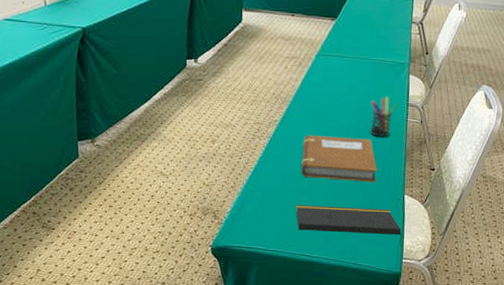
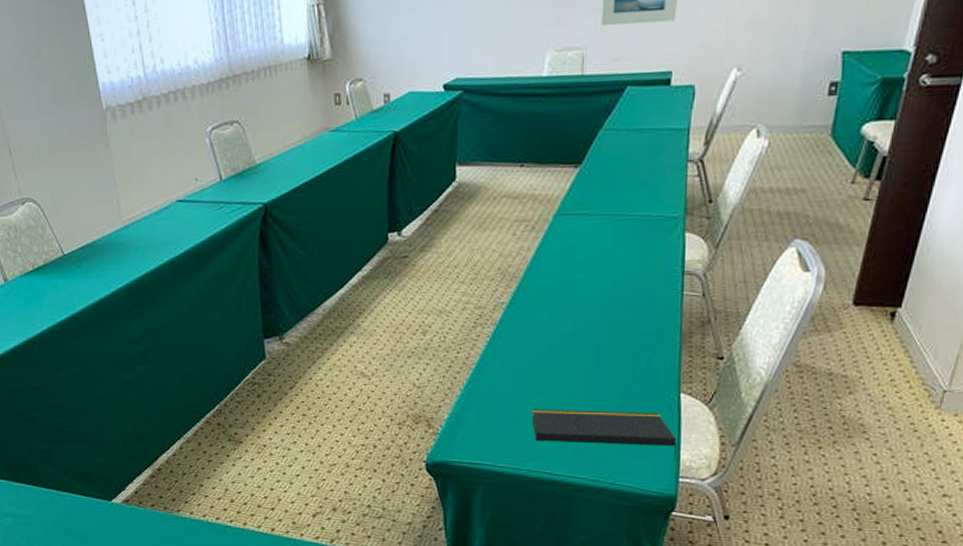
notebook: present [301,135,377,183] -> none [538,320,641,378]
pen holder: present [370,96,399,137] -> none [630,263,670,318]

